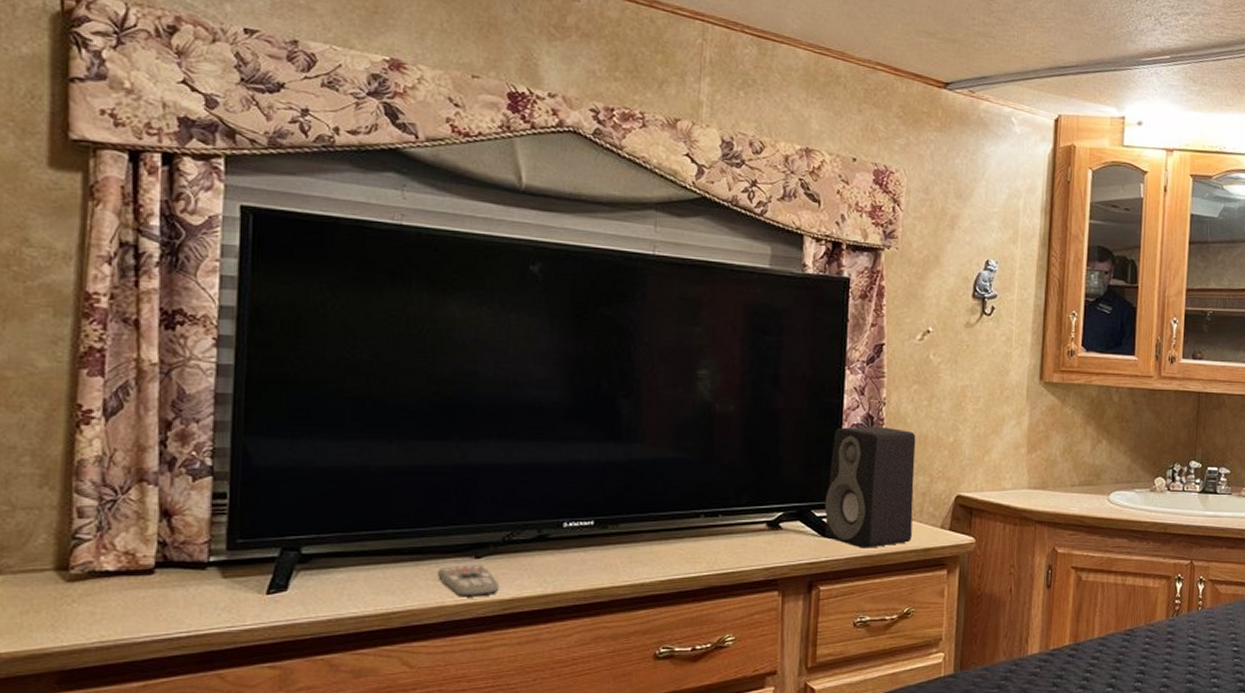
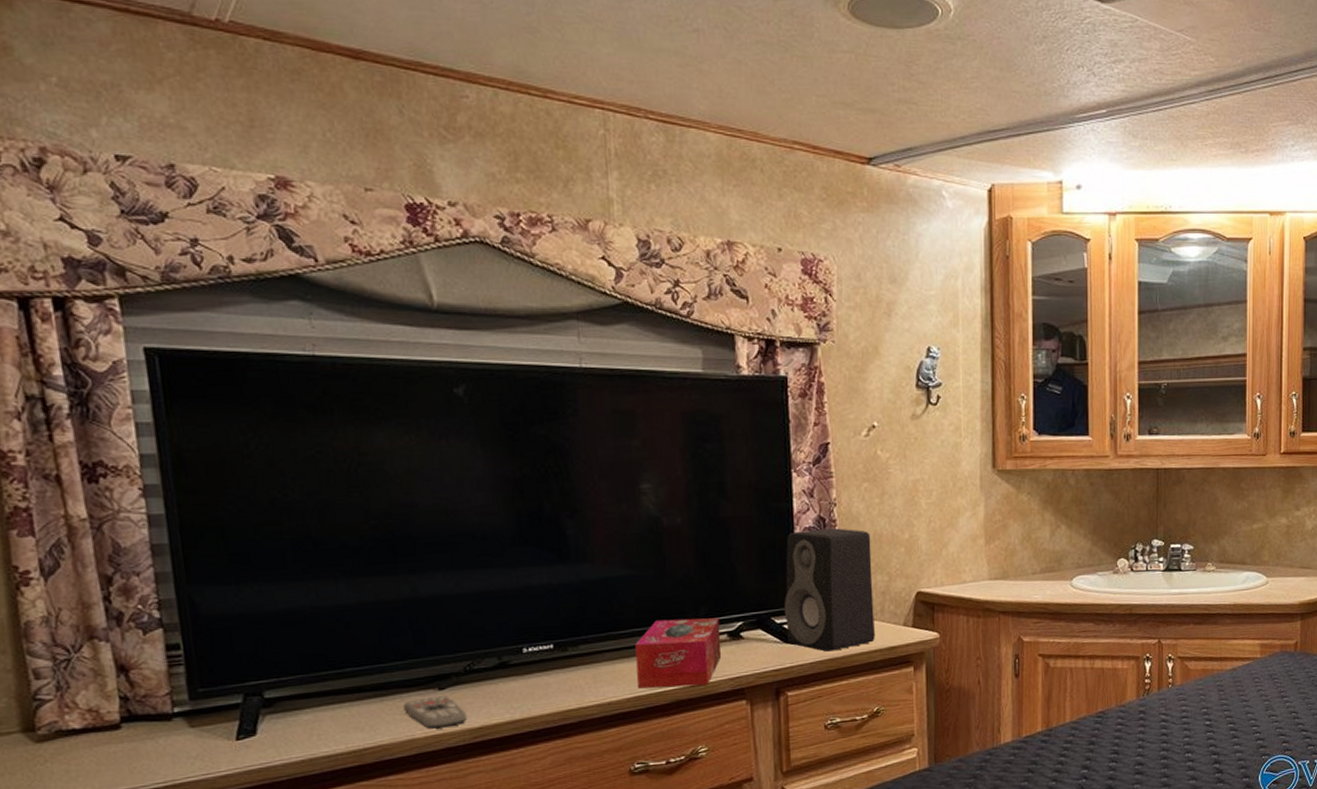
tissue box: none [673,504,760,573] -> present [635,617,722,689]

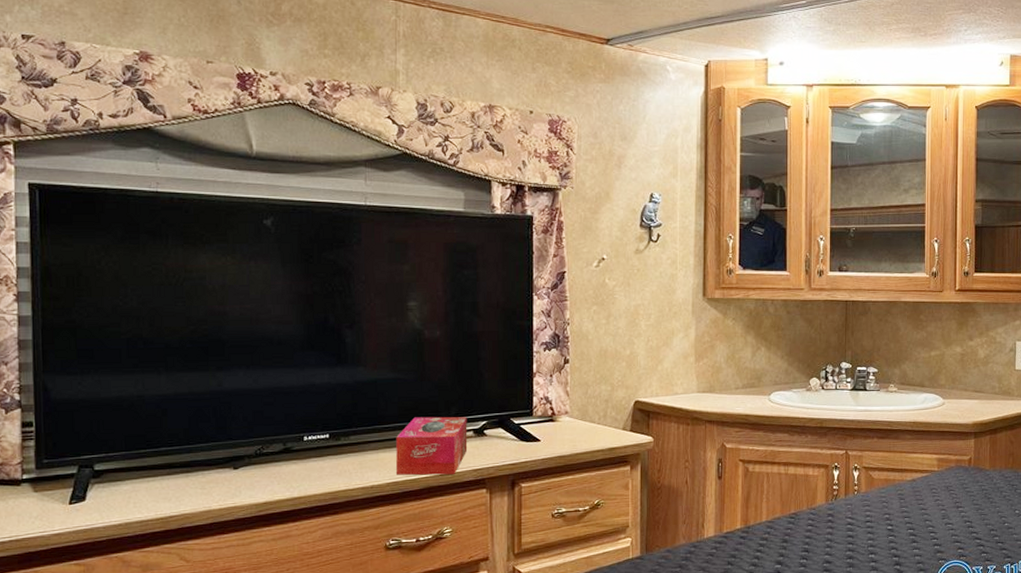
remote control: present [403,695,468,729] -> none [204,474,255,502]
speaker: present [784,528,875,652] -> none [521,344,598,450]

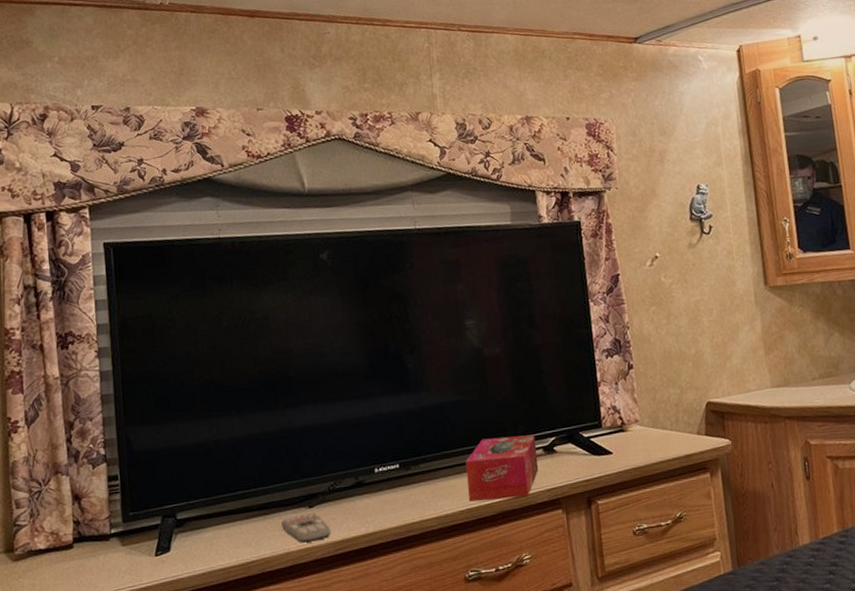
remote control: none [204,474,255,502] -> present [281,512,331,543]

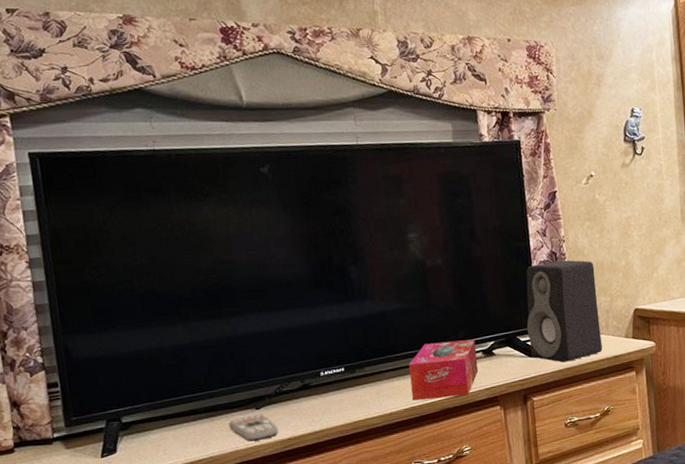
speaker: none [589,348,673,462] -> present [526,260,602,363]

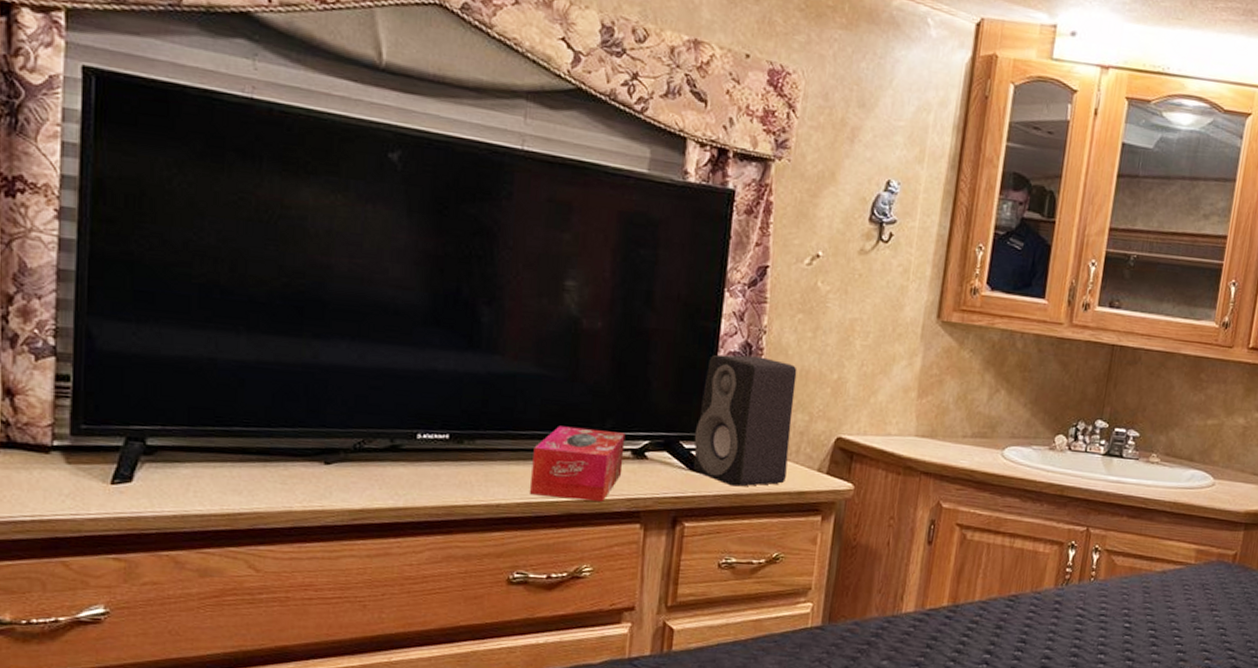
remote control: present [229,414,279,442] -> none [286,470,350,505]

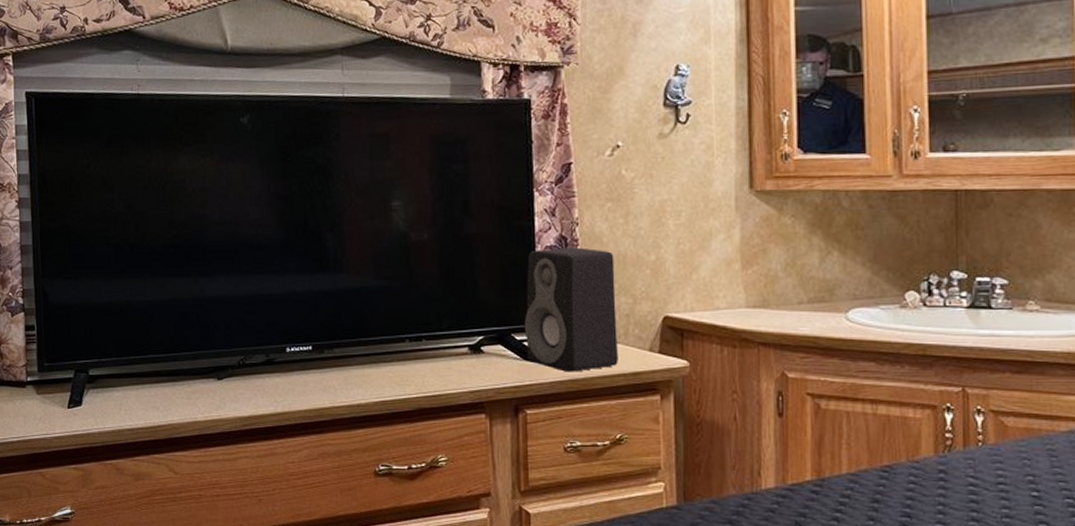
tissue box: present [530,426,626,502] -> none [383,329,463,395]

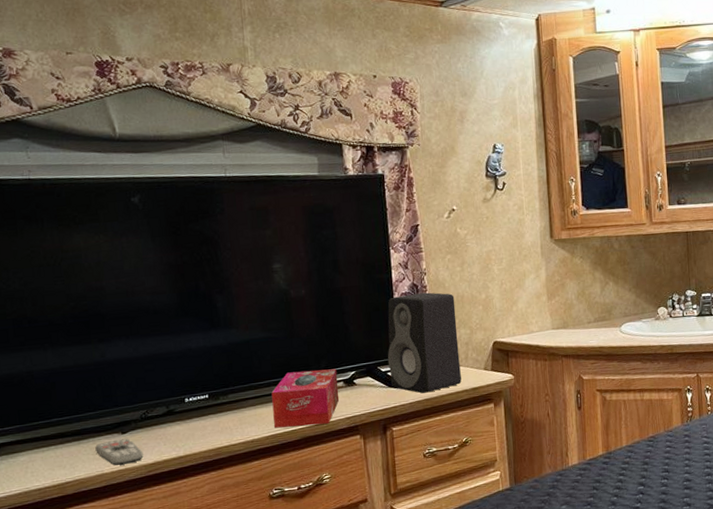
remote control: none [190,385,239,414] -> present [95,438,144,466]
tissue box: none [383,329,463,395] -> present [271,368,340,428]

